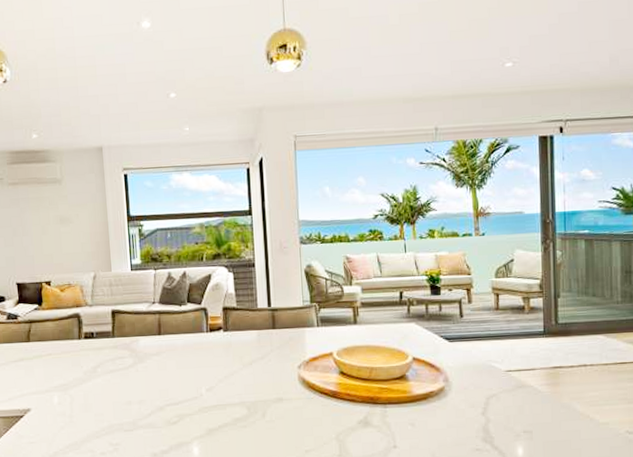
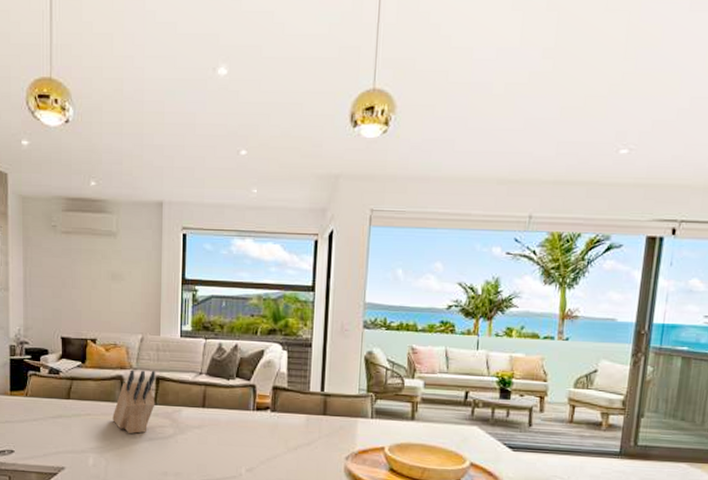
knife block: none [73,305,113,368] -> present [112,370,156,434]

